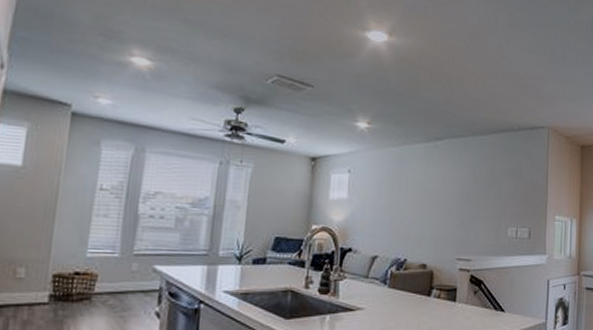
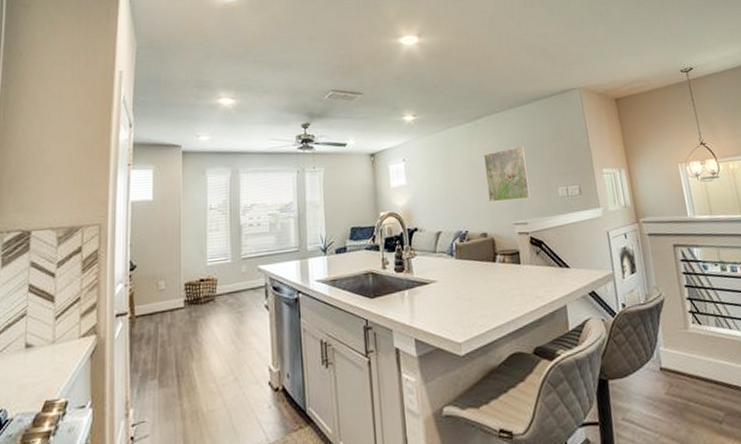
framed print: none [434,177,482,235] -> present [483,146,532,202]

